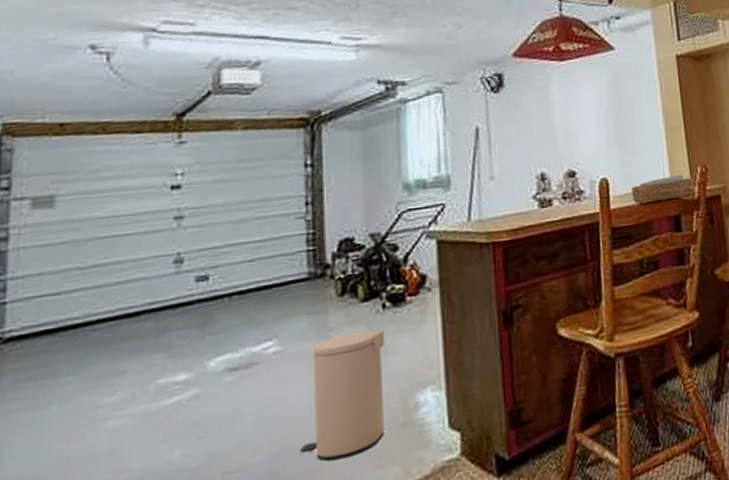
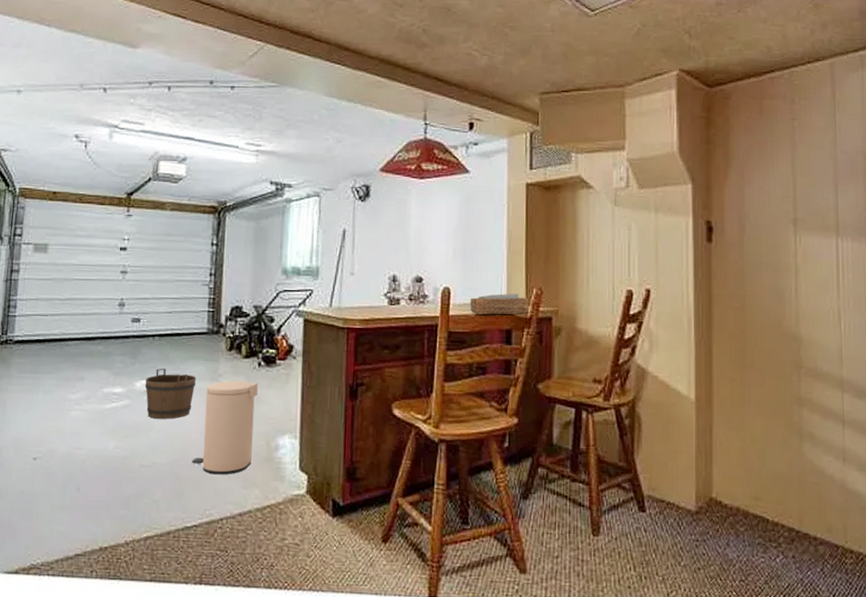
bucket: none [222,334,298,406] -> present [144,368,197,419]

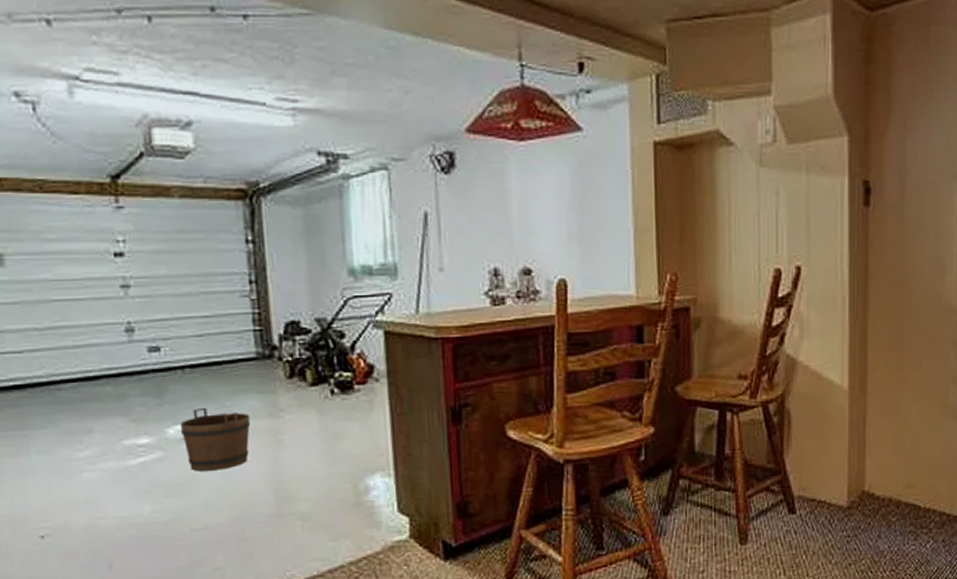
pedal bin: present [192,380,258,475] -> none [259,413,337,530]
napkin holder: present [470,293,529,316] -> none [592,281,662,311]

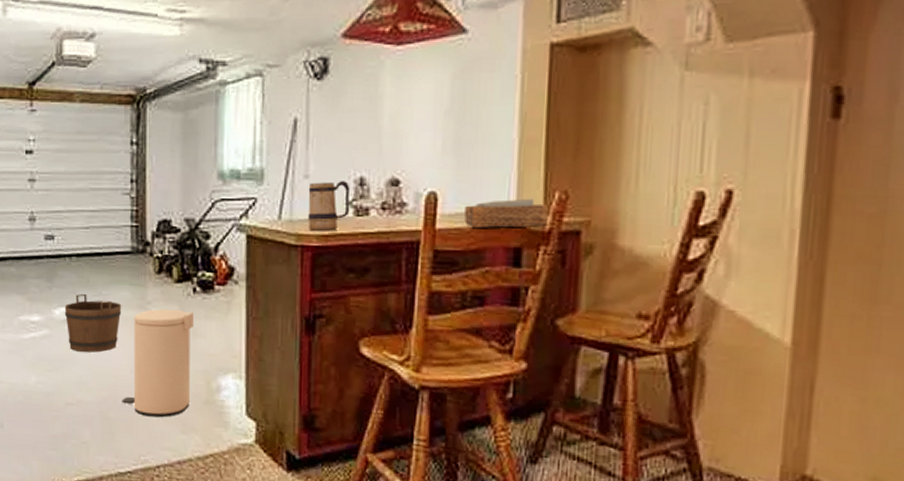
pedal bin: none [259,413,337,530] -> present [122,308,193,418]
beer mug: none [444,272,487,324] -> present [307,181,350,232]
napkin holder: none [592,281,662,311] -> present [464,198,548,229]

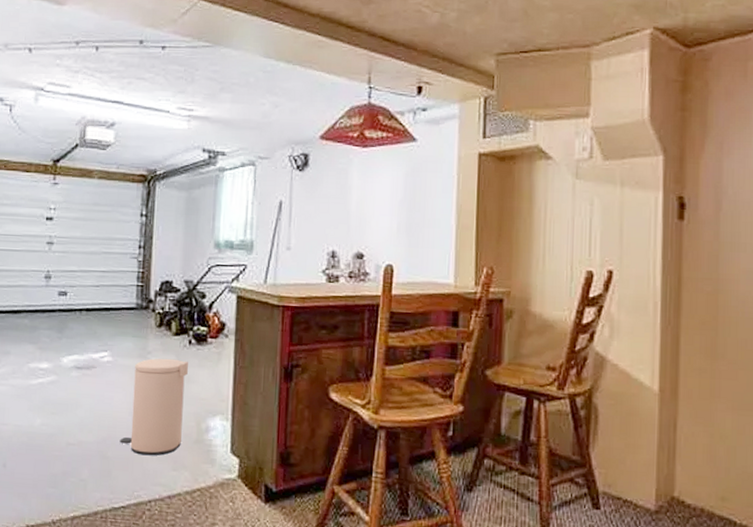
bucket: present [64,293,122,353] -> none [71,343,125,397]
beer mug: present [307,181,350,232] -> none [288,253,324,295]
napkin holder: present [464,198,548,229] -> none [414,272,478,296]

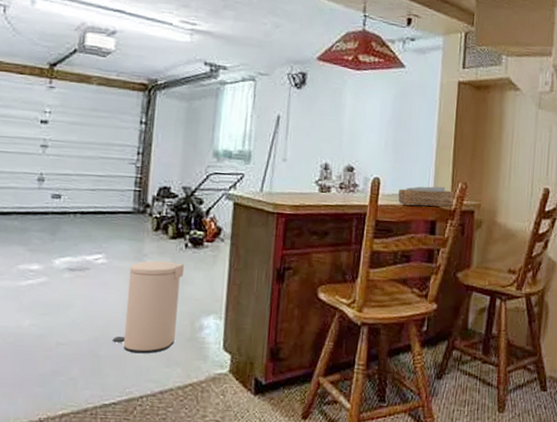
napkin holder: none [414,272,478,296] -> present [398,186,454,207]

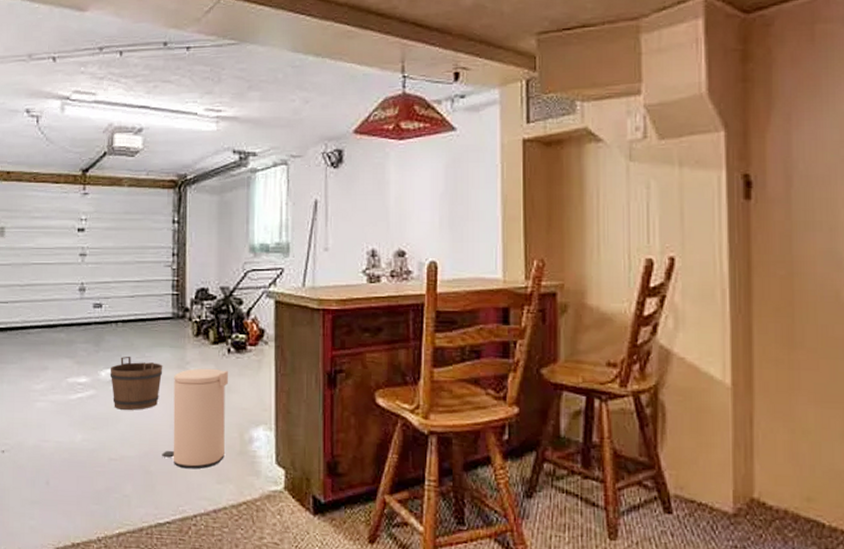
bucket: none [64,246,120,298] -> present [109,356,163,410]
napkin holder: present [398,186,454,207] -> none [461,266,529,292]

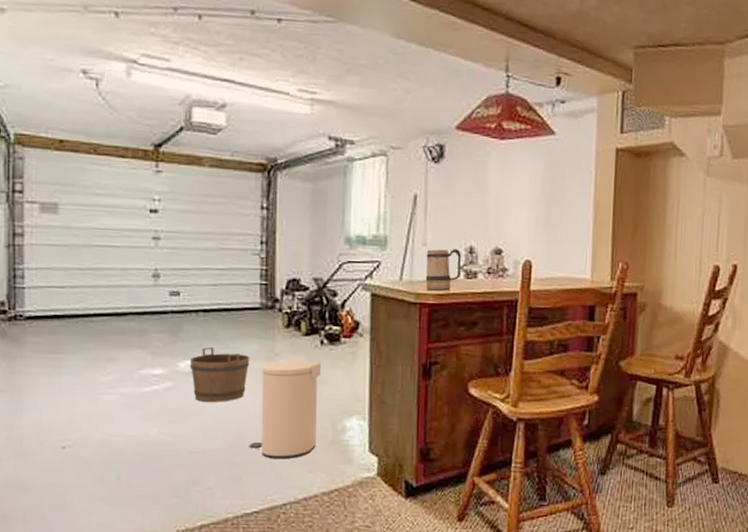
beer mug: none [328,253,364,297] -> present [425,249,462,292]

